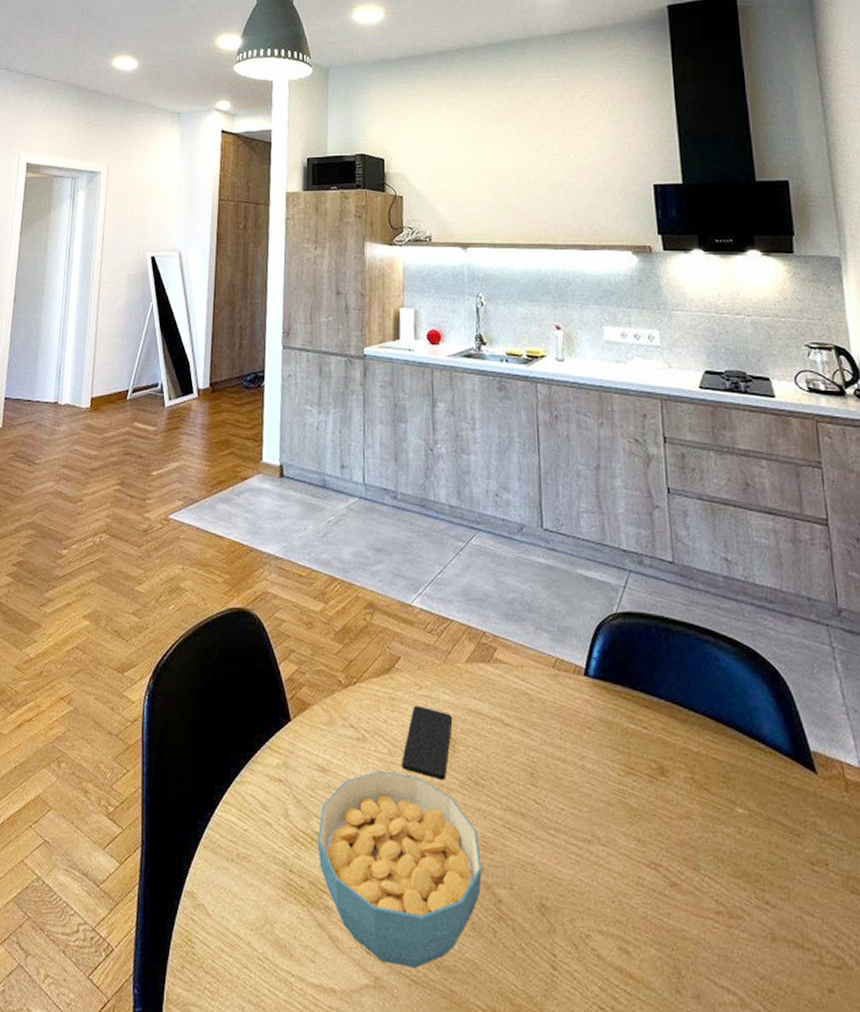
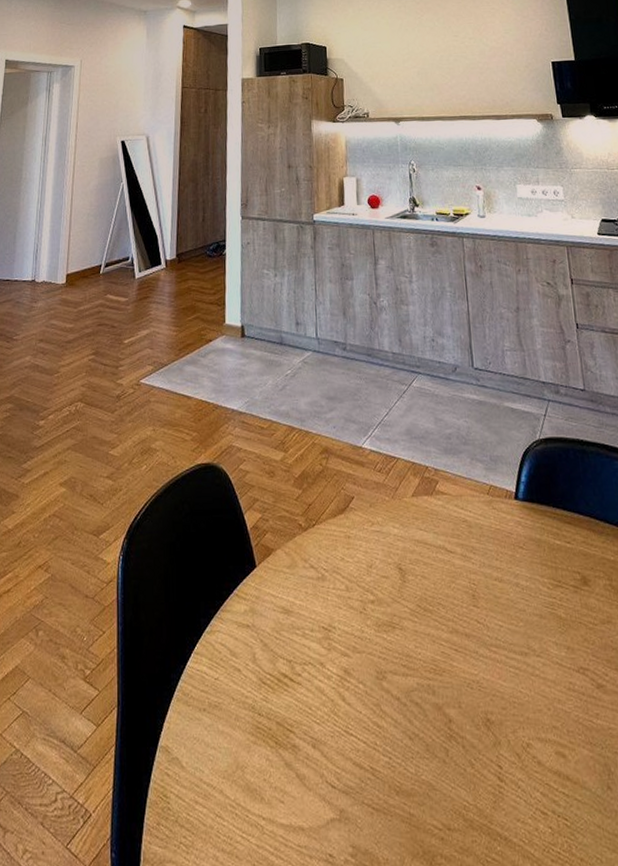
cereal bowl: present [317,770,482,968] -> none [283,606,434,796]
smartphone: present [401,705,453,781] -> none [357,541,403,611]

